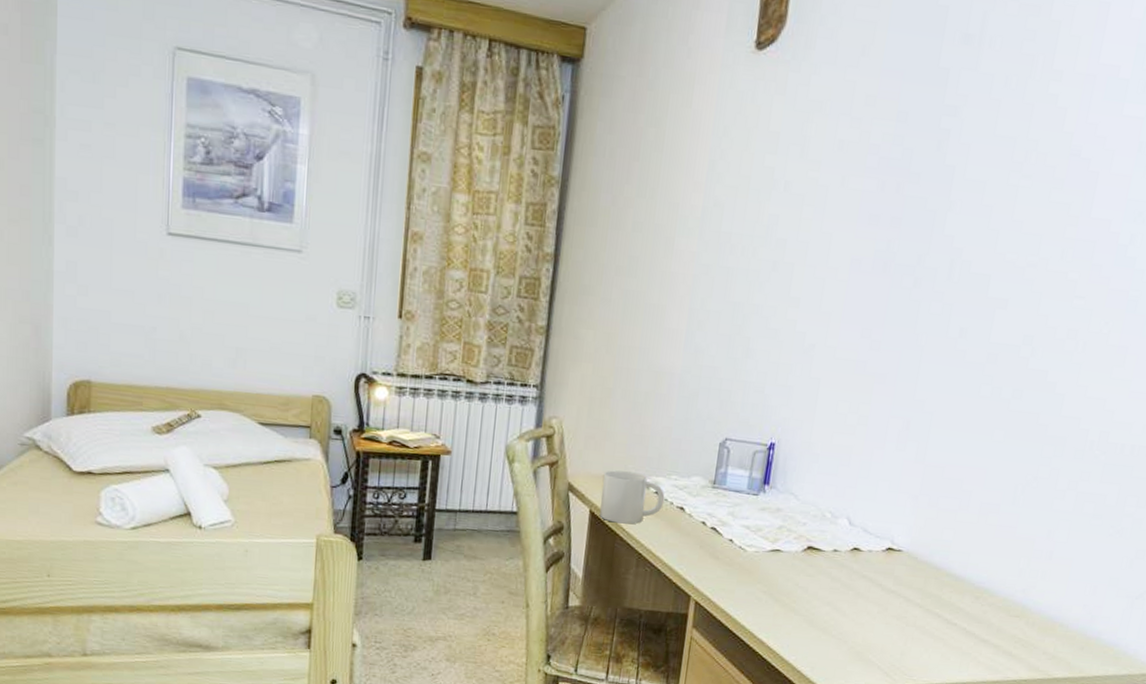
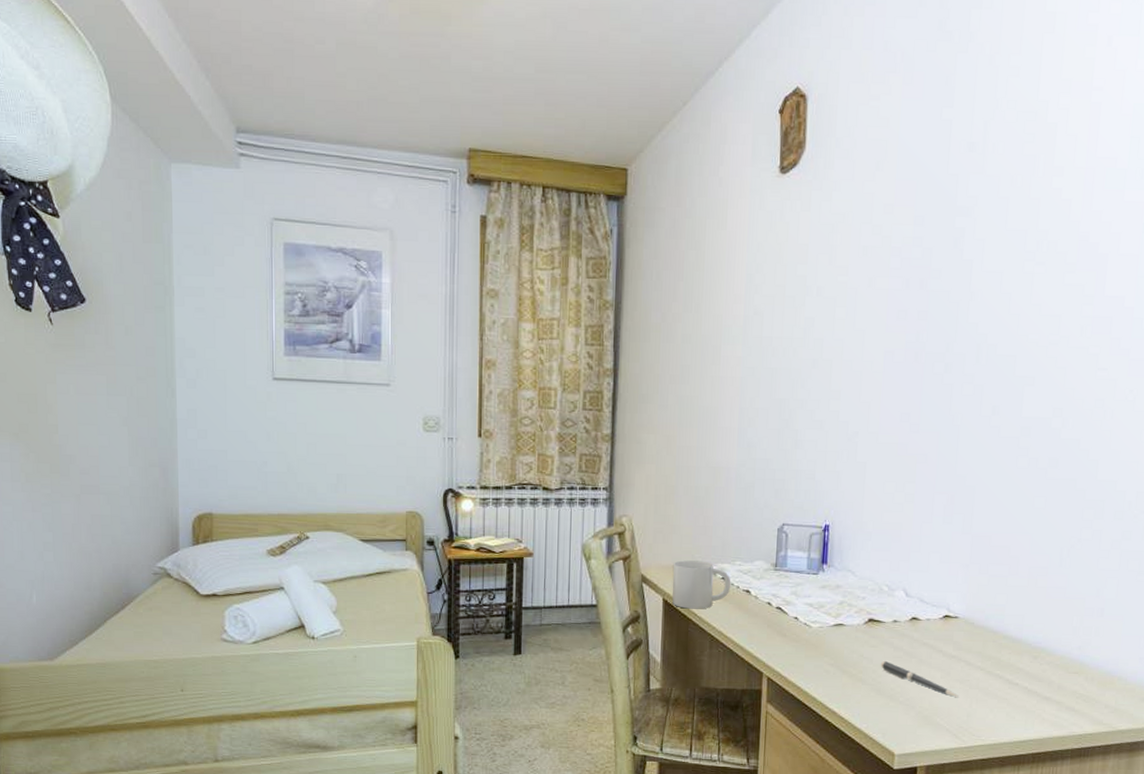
pen: none [815,591,894,634] -> present [880,660,959,697]

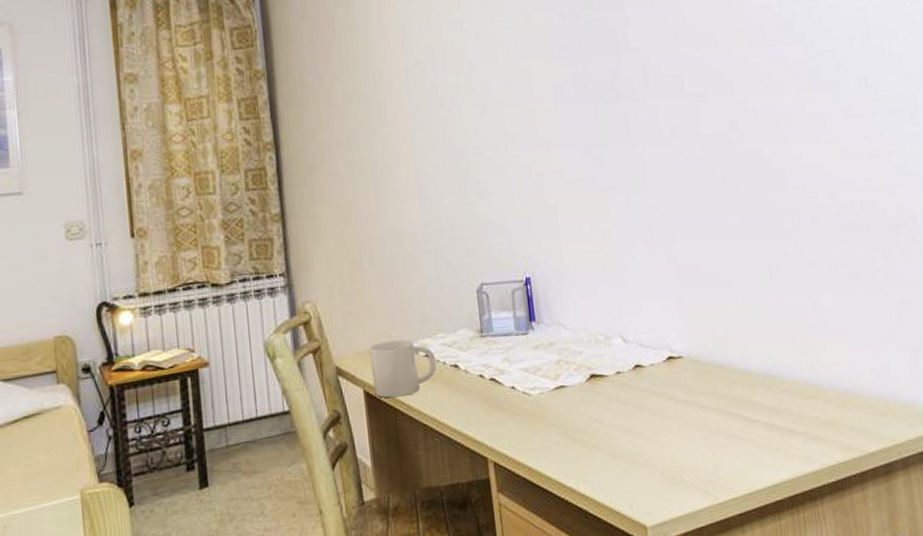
pen: present [880,660,959,697] -> none [612,419,700,448]

